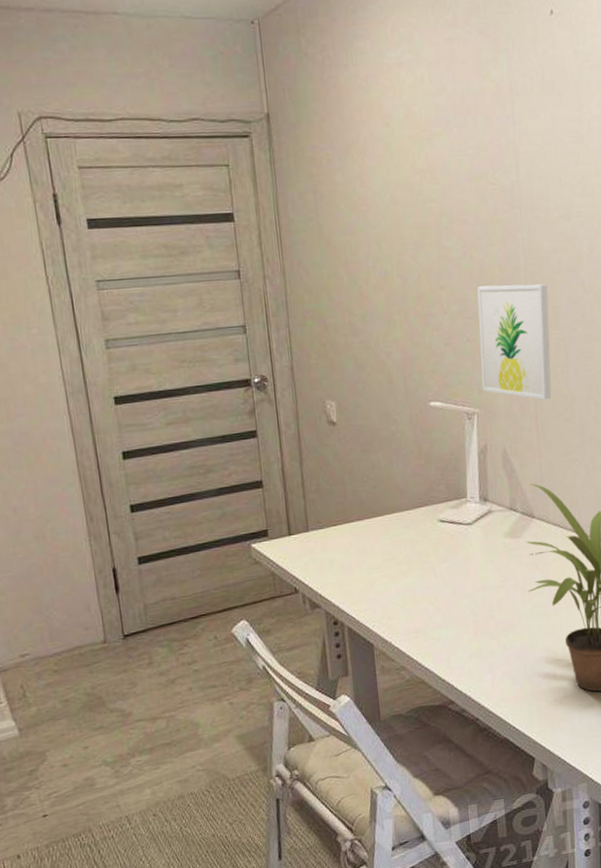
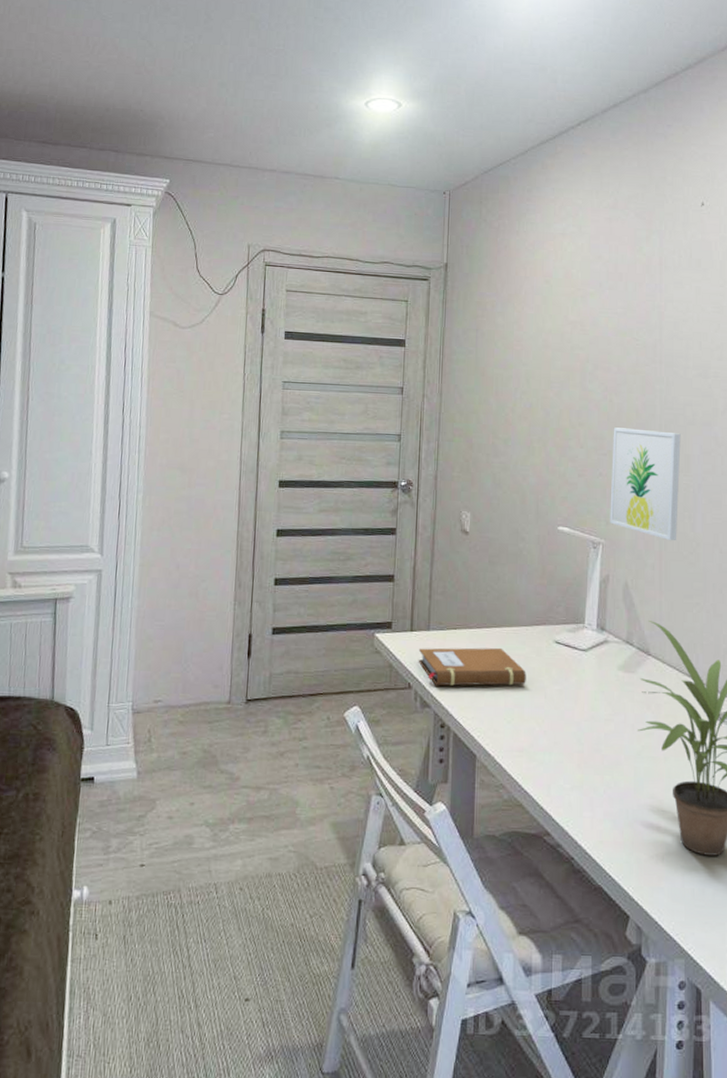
notebook: none [300,536,415,586] -> present [418,647,526,686]

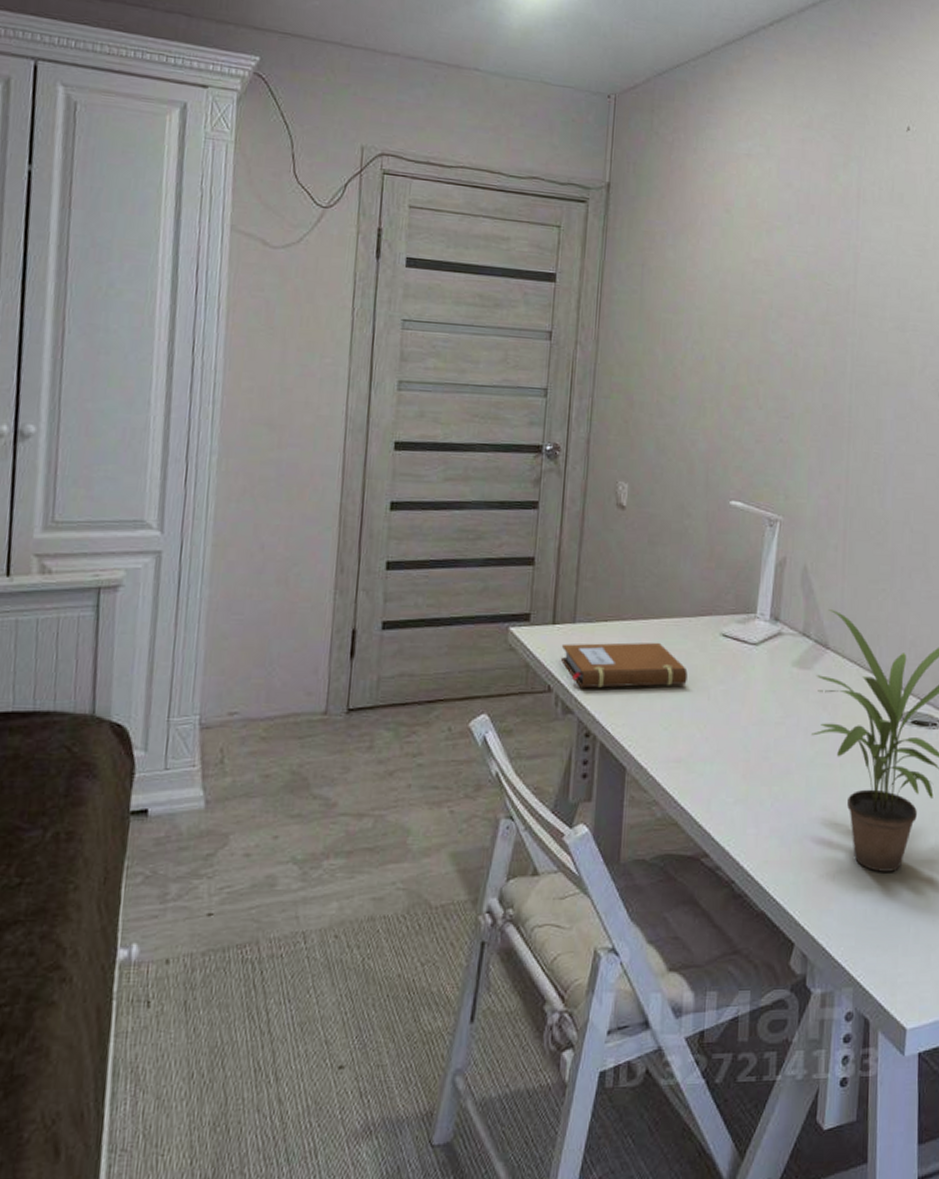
wall art: present [610,427,681,541] -> none [789,386,873,519]

